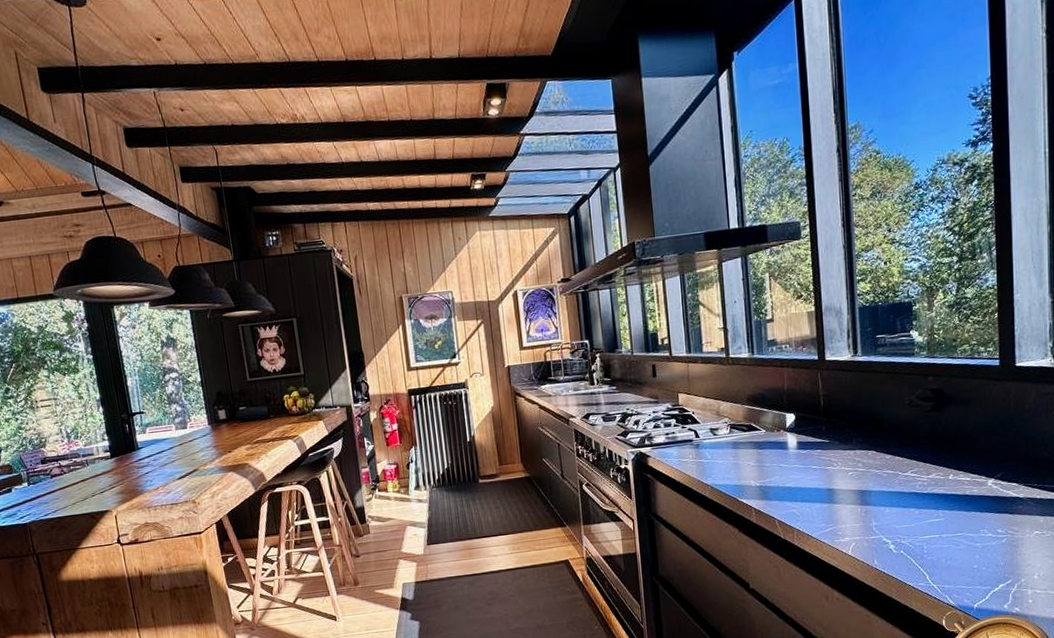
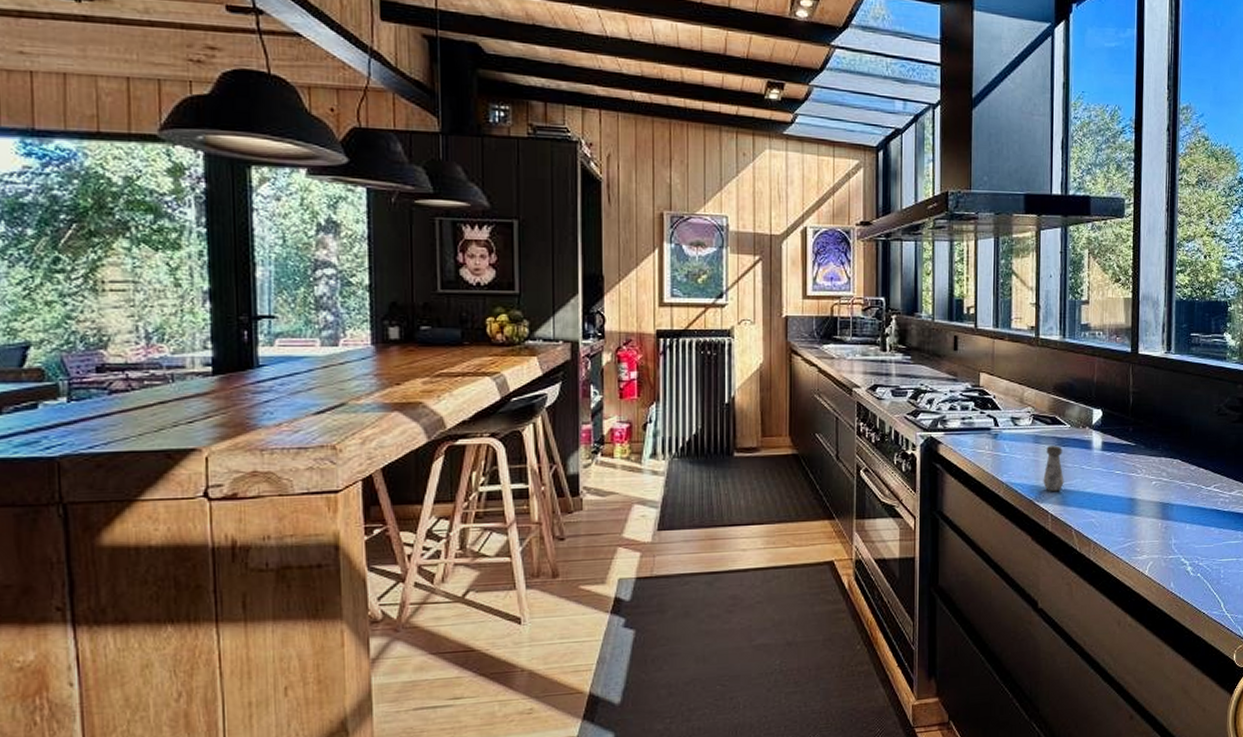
salt shaker: none [744,449,764,489] -> present [1043,446,1064,492]

